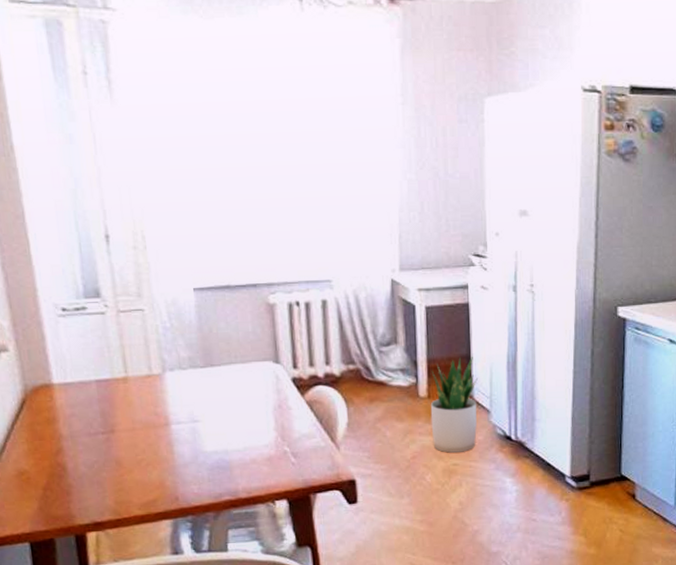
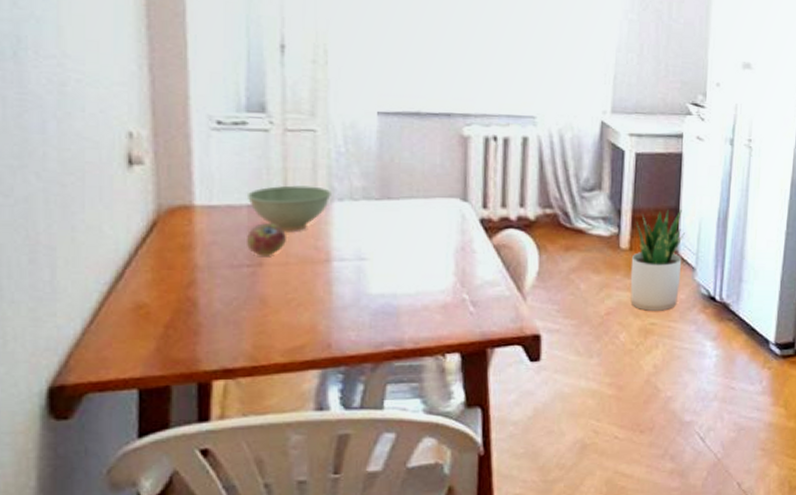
bowl: none [93,359,163,401] -> present [246,185,331,231]
fruit: none [99,395,131,424] -> present [247,223,286,256]

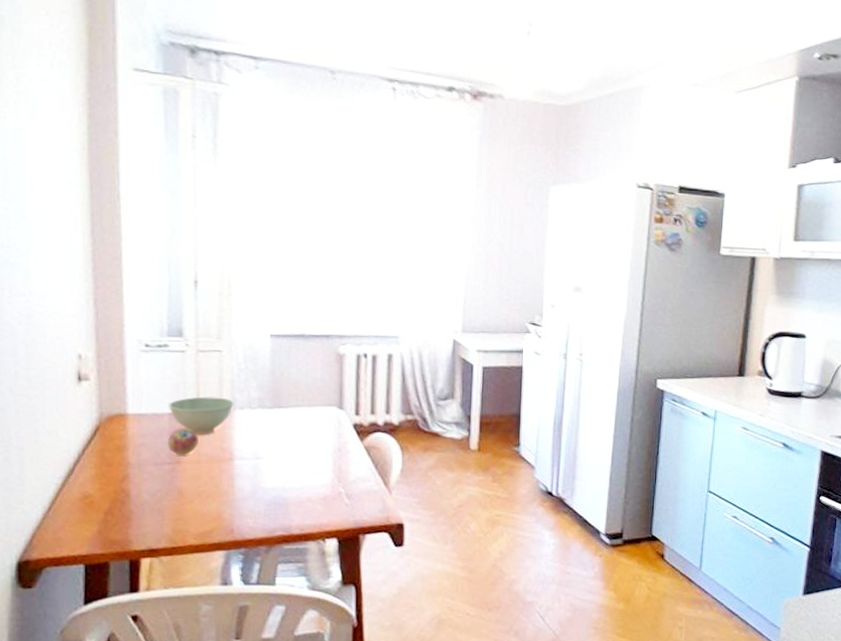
planter: present [630,209,685,311] -> none [479,415,525,504]

